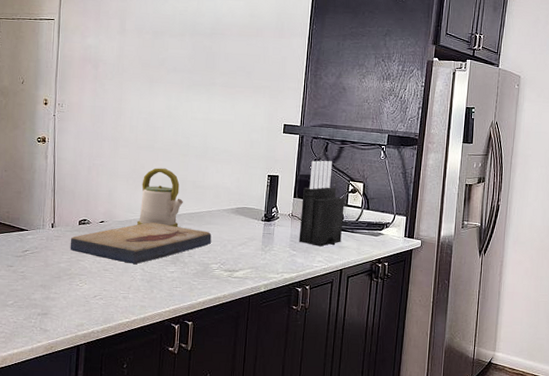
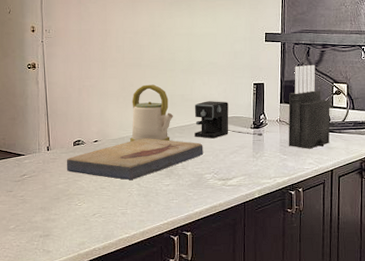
coffee maker: none [203,189,273,229] -> present [194,101,263,139]

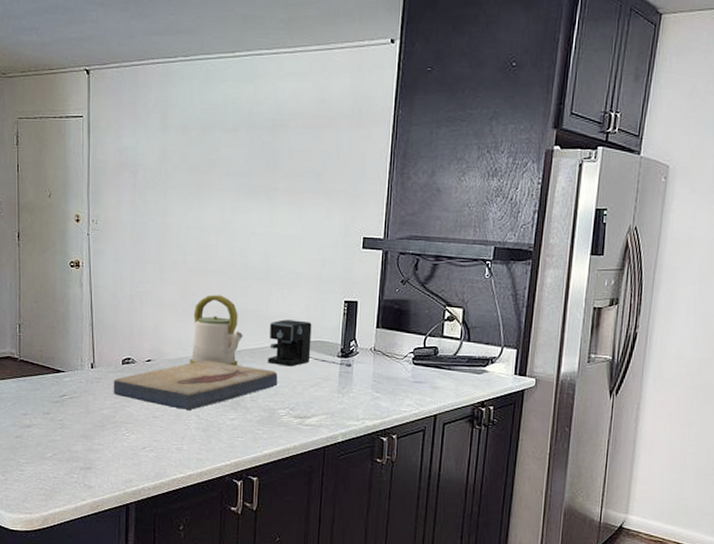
knife block: present [288,64,330,149] -> none [383,281,440,387]

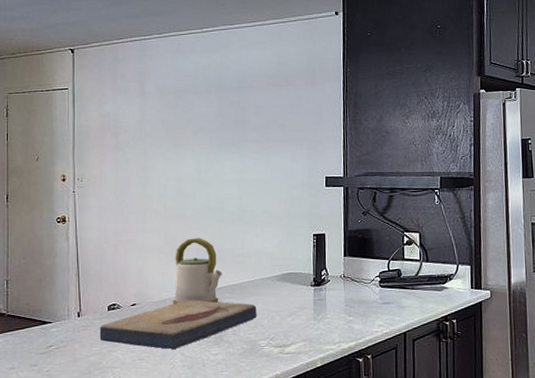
coffee maker: present [268,319,352,367] -> none [246,255,325,299]

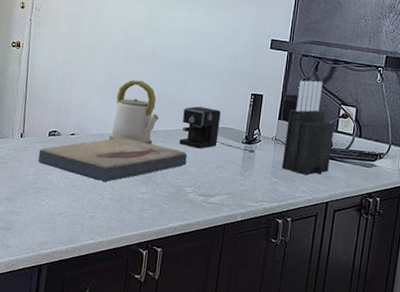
coffee maker: none [246,255,325,299] -> present [179,106,255,153]
knife block: none [353,211,402,309] -> present [281,80,335,175]

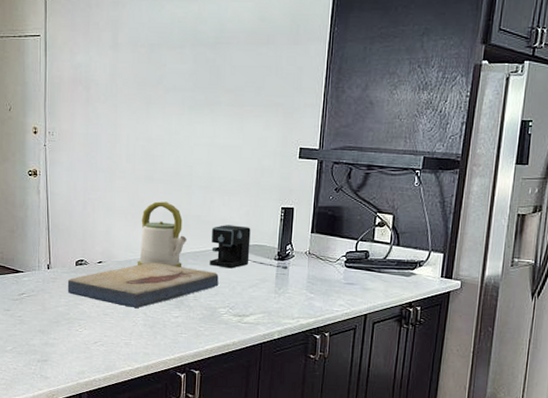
knife block: present [281,80,335,175] -> none [316,189,371,289]

